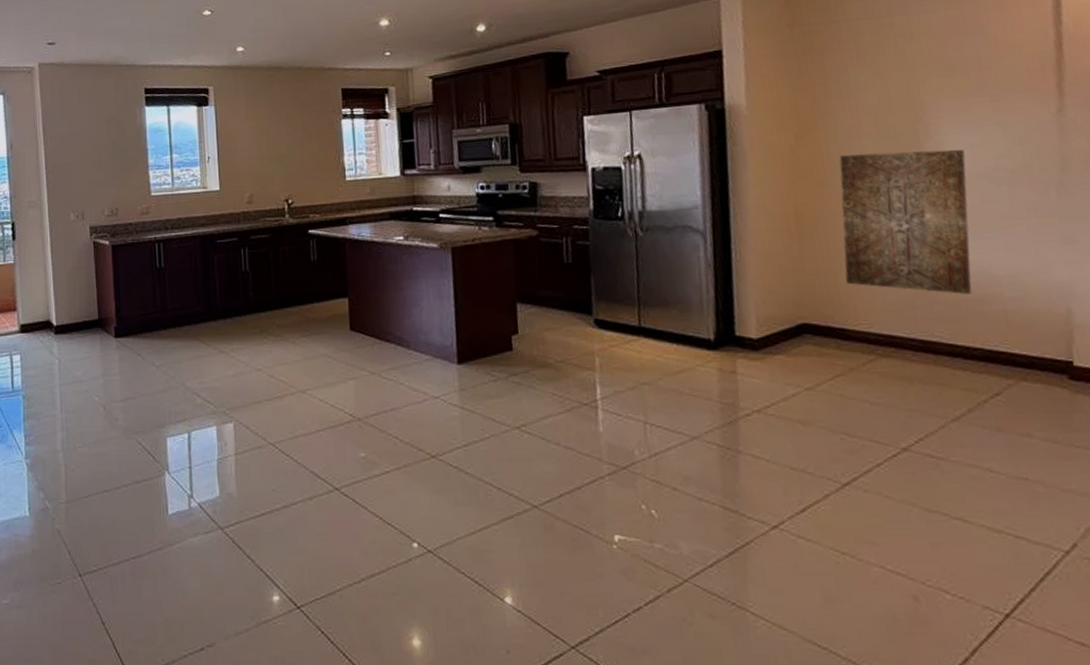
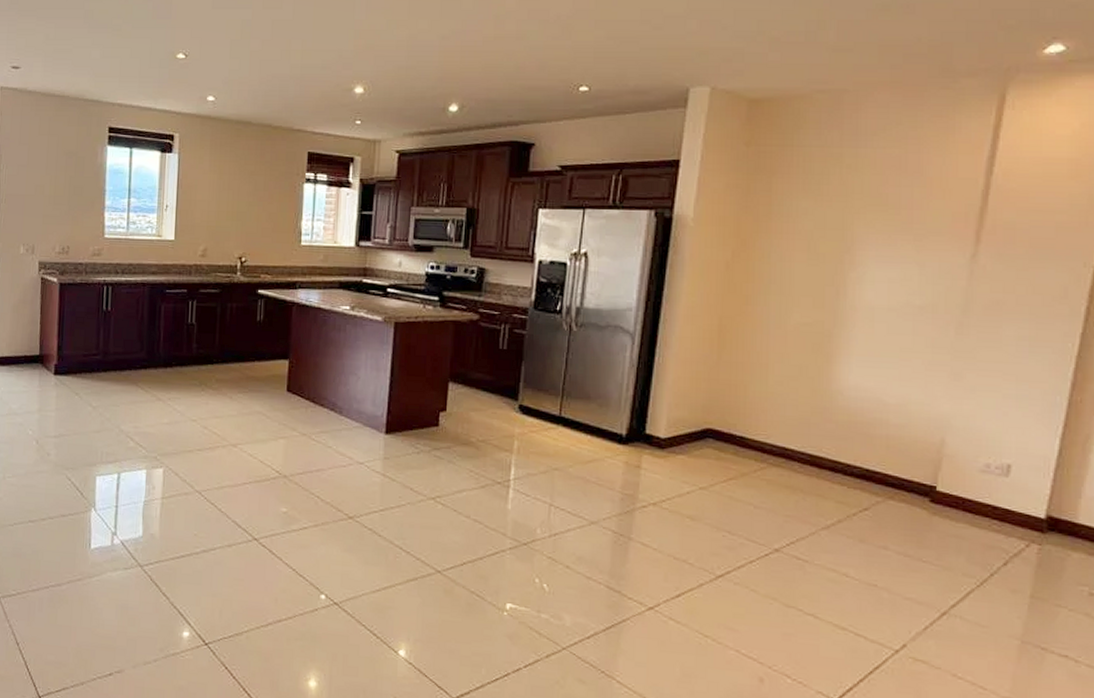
wall art: present [839,149,972,294] -> none [754,276,881,417]

